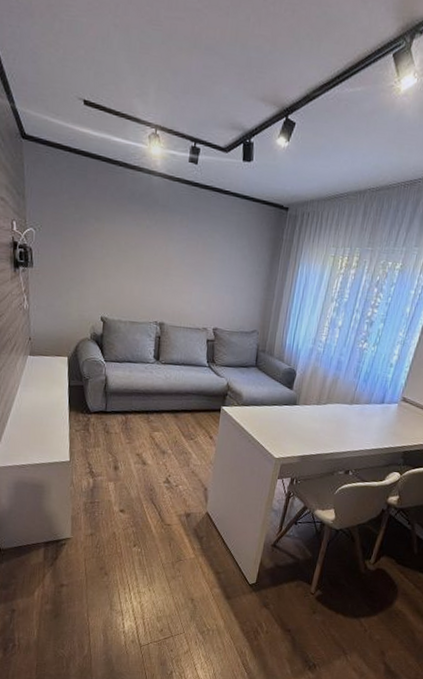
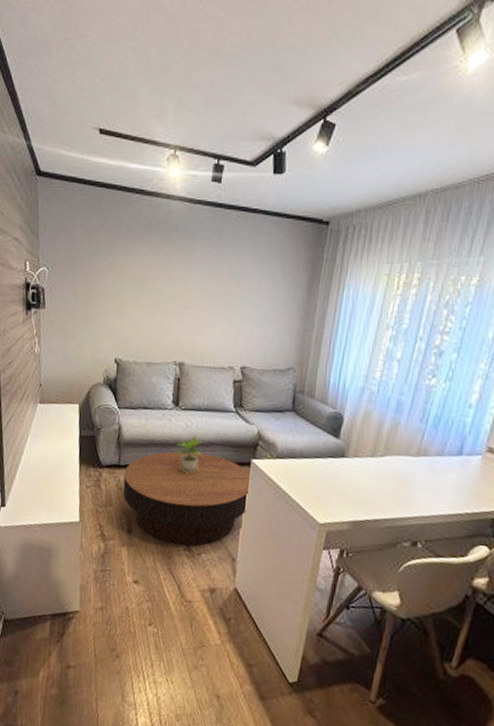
coffee table: none [109,400,222,479] -> present [123,451,252,546]
potted plant: none [156,386,181,419] -> present [175,435,203,474]

